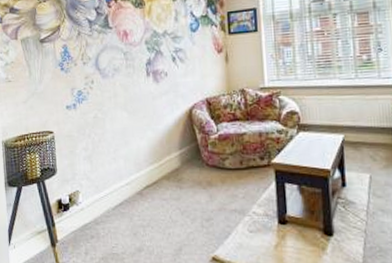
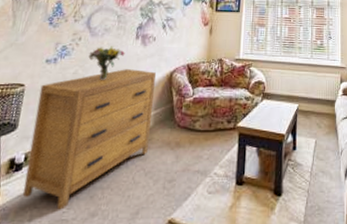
dresser: none [67,108,180,245] -> present [22,69,156,210]
bouquet: none [104,86,139,122] -> present [88,46,125,80]

